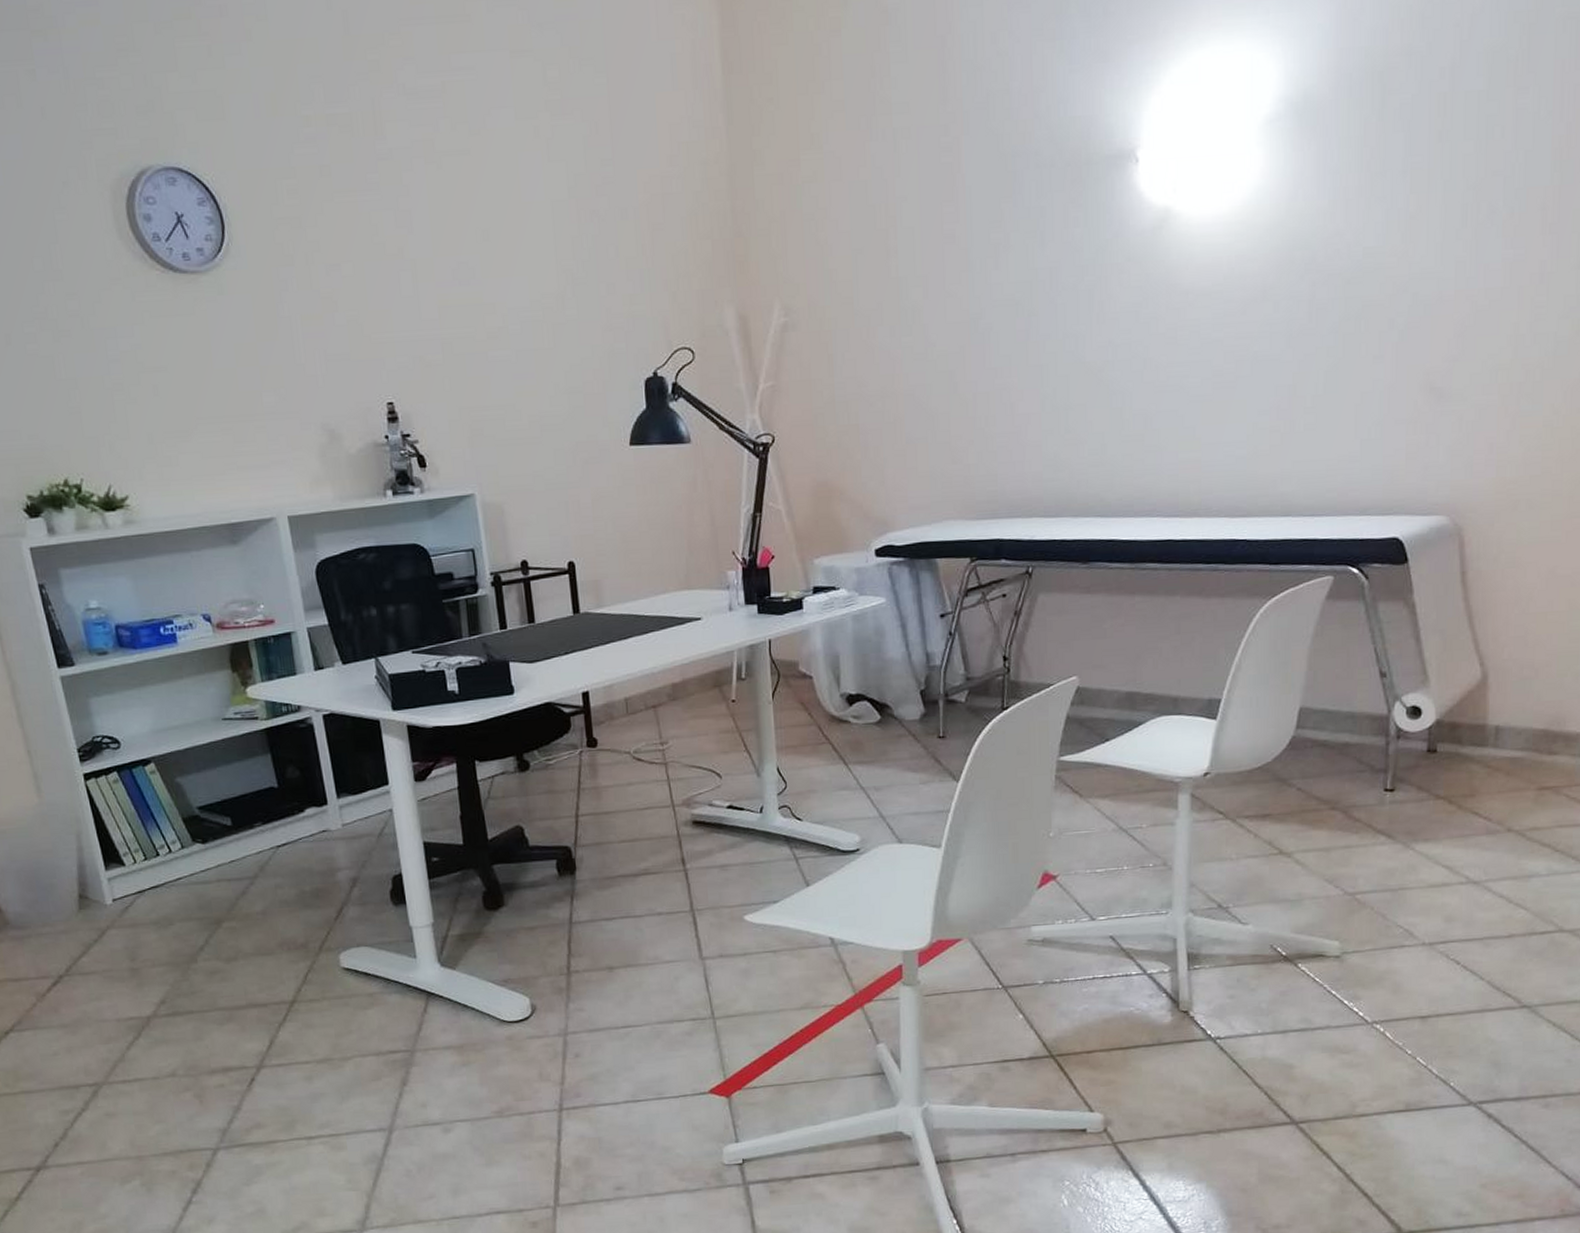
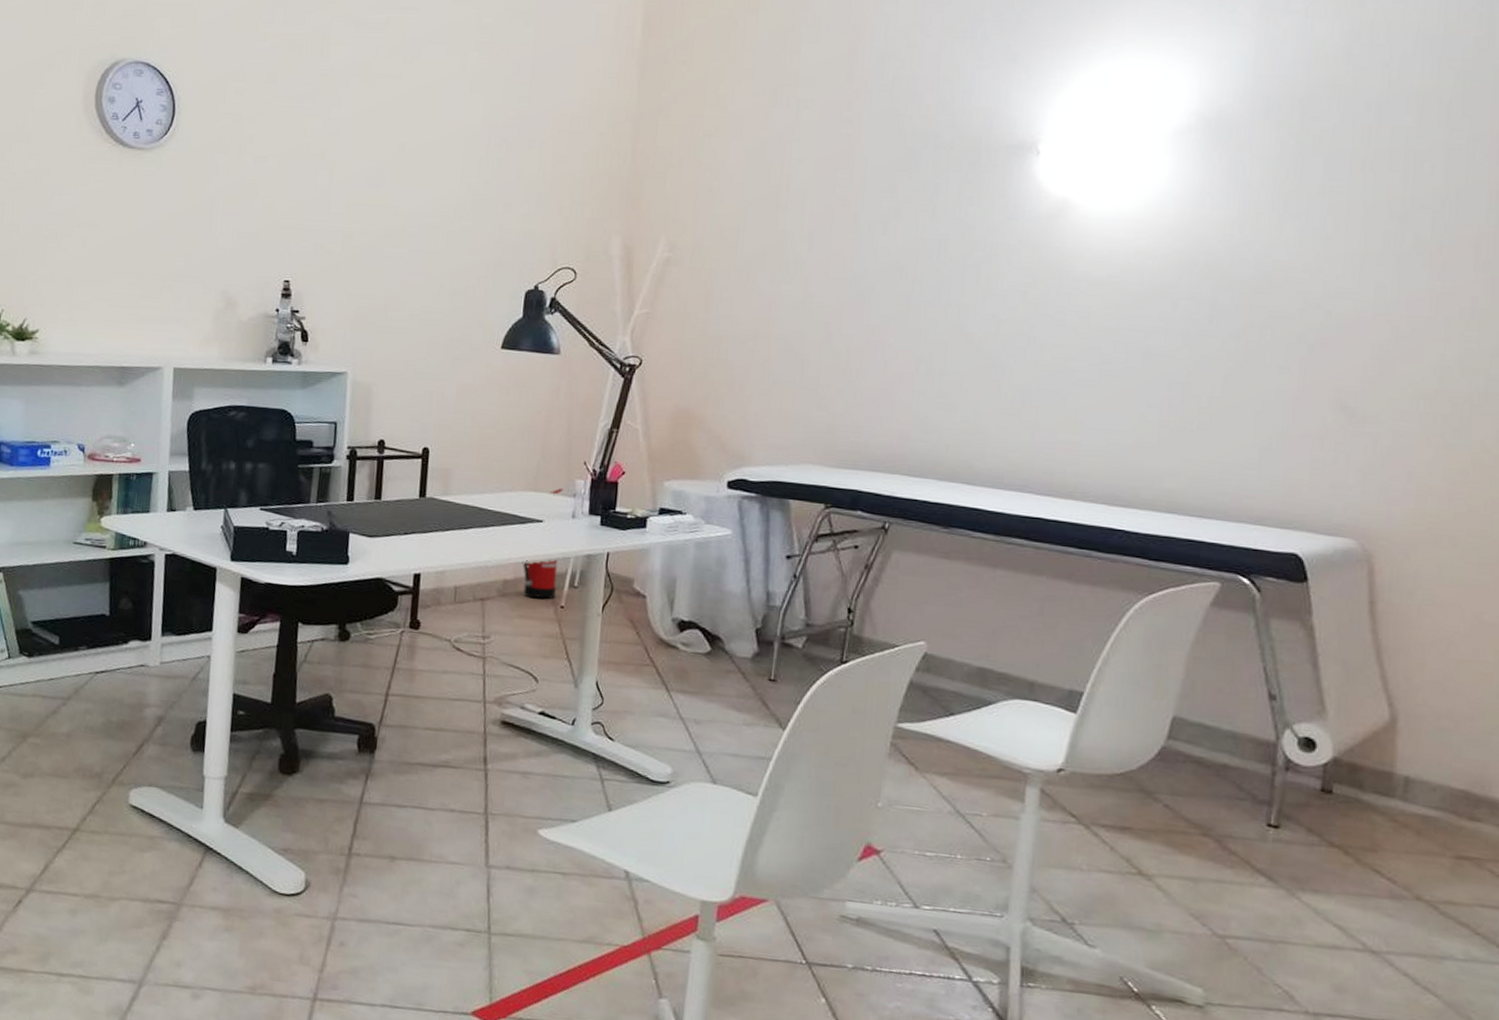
fire extinguisher: none [687,582,725,698] -> present [522,488,564,599]

